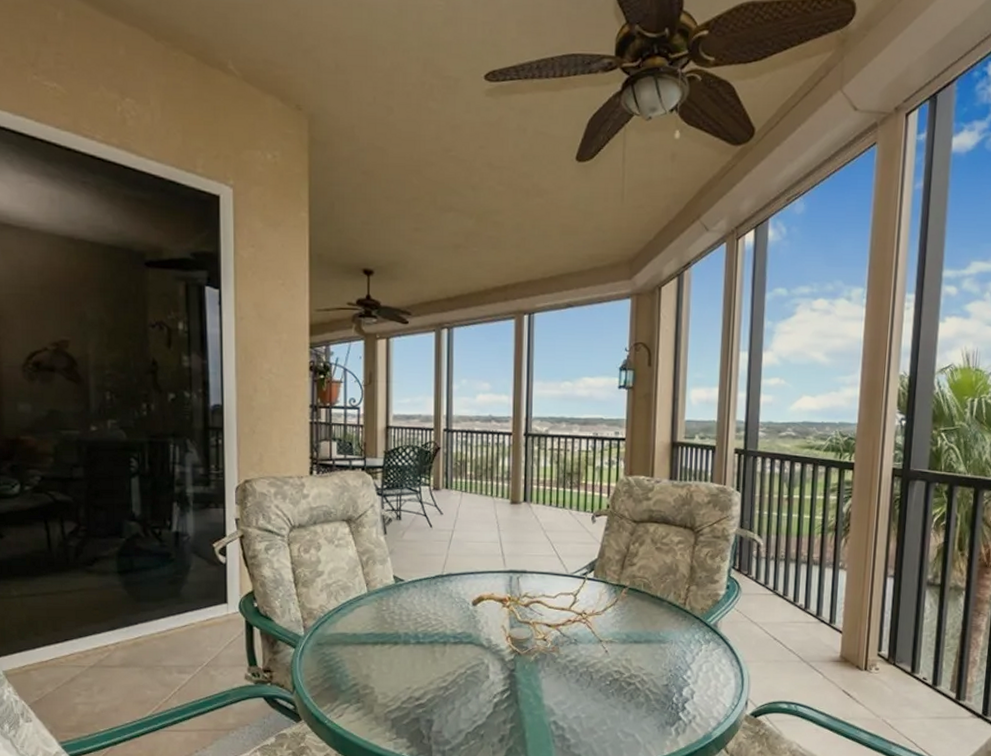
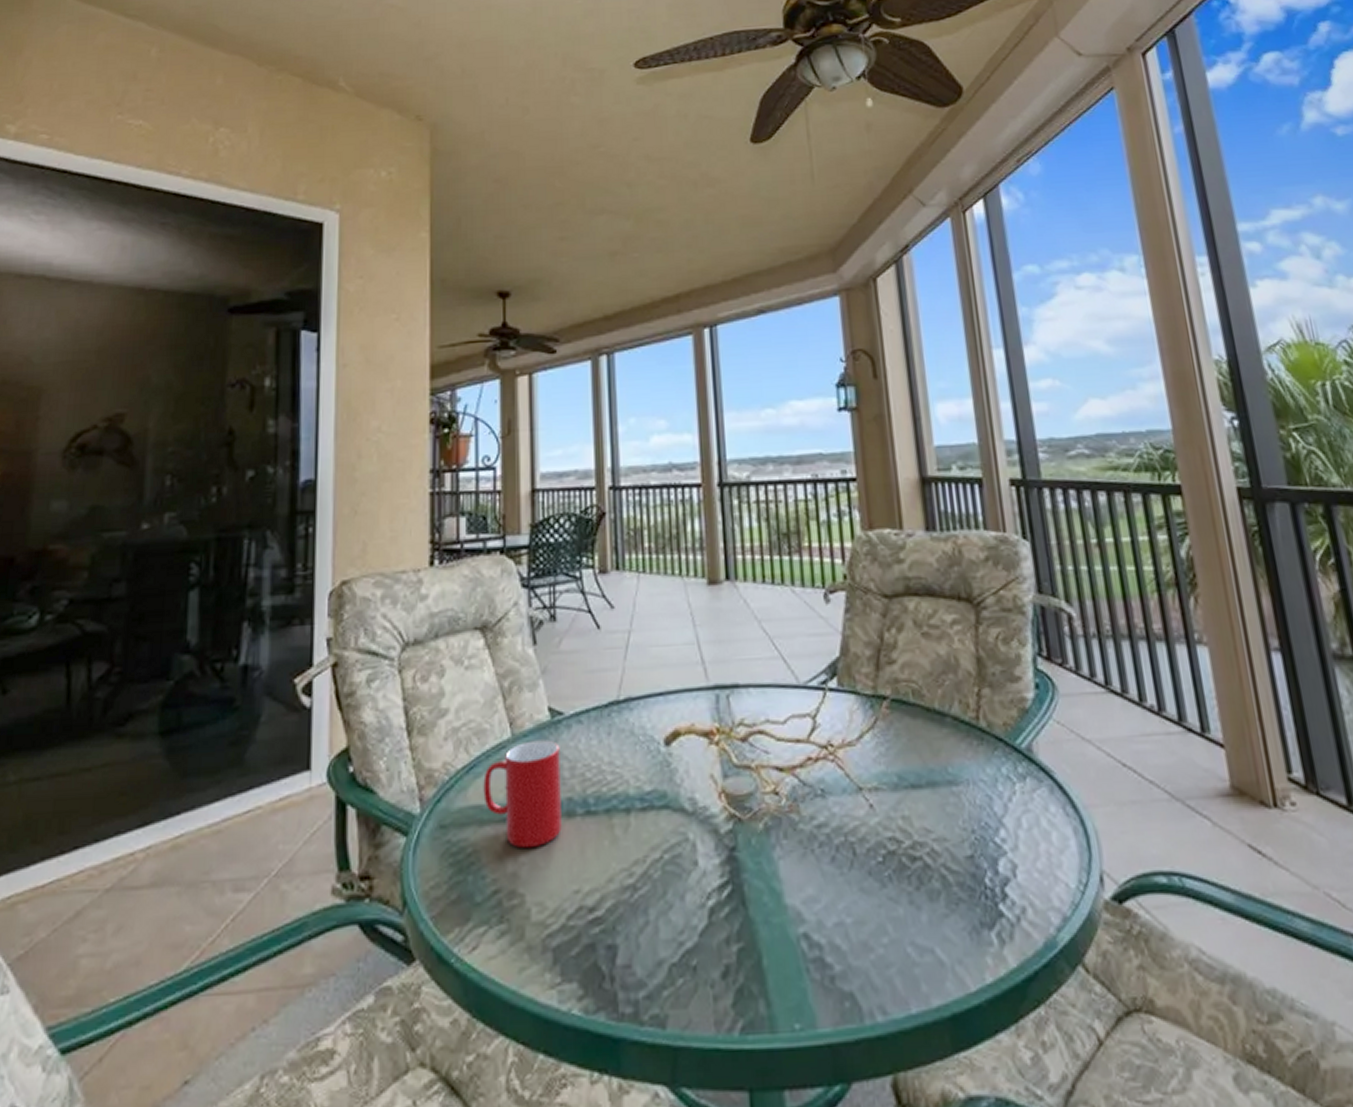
cup: none [347,596,401,661] -> present [483,739,562,849]

